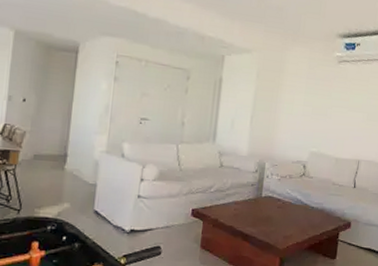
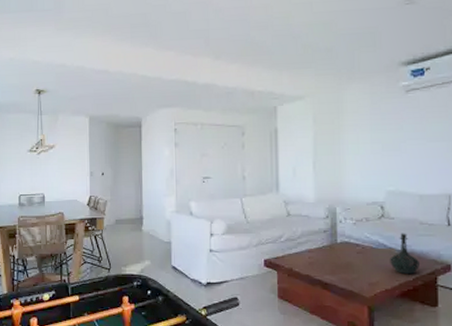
bottle: none [303,191,328,230] -> present [390,233,421,275]

